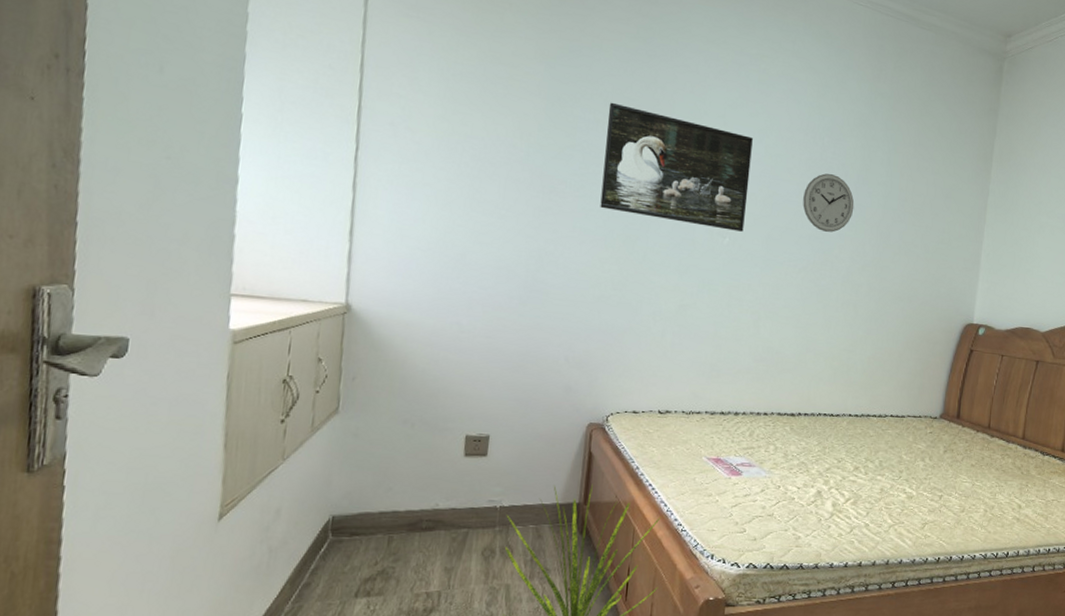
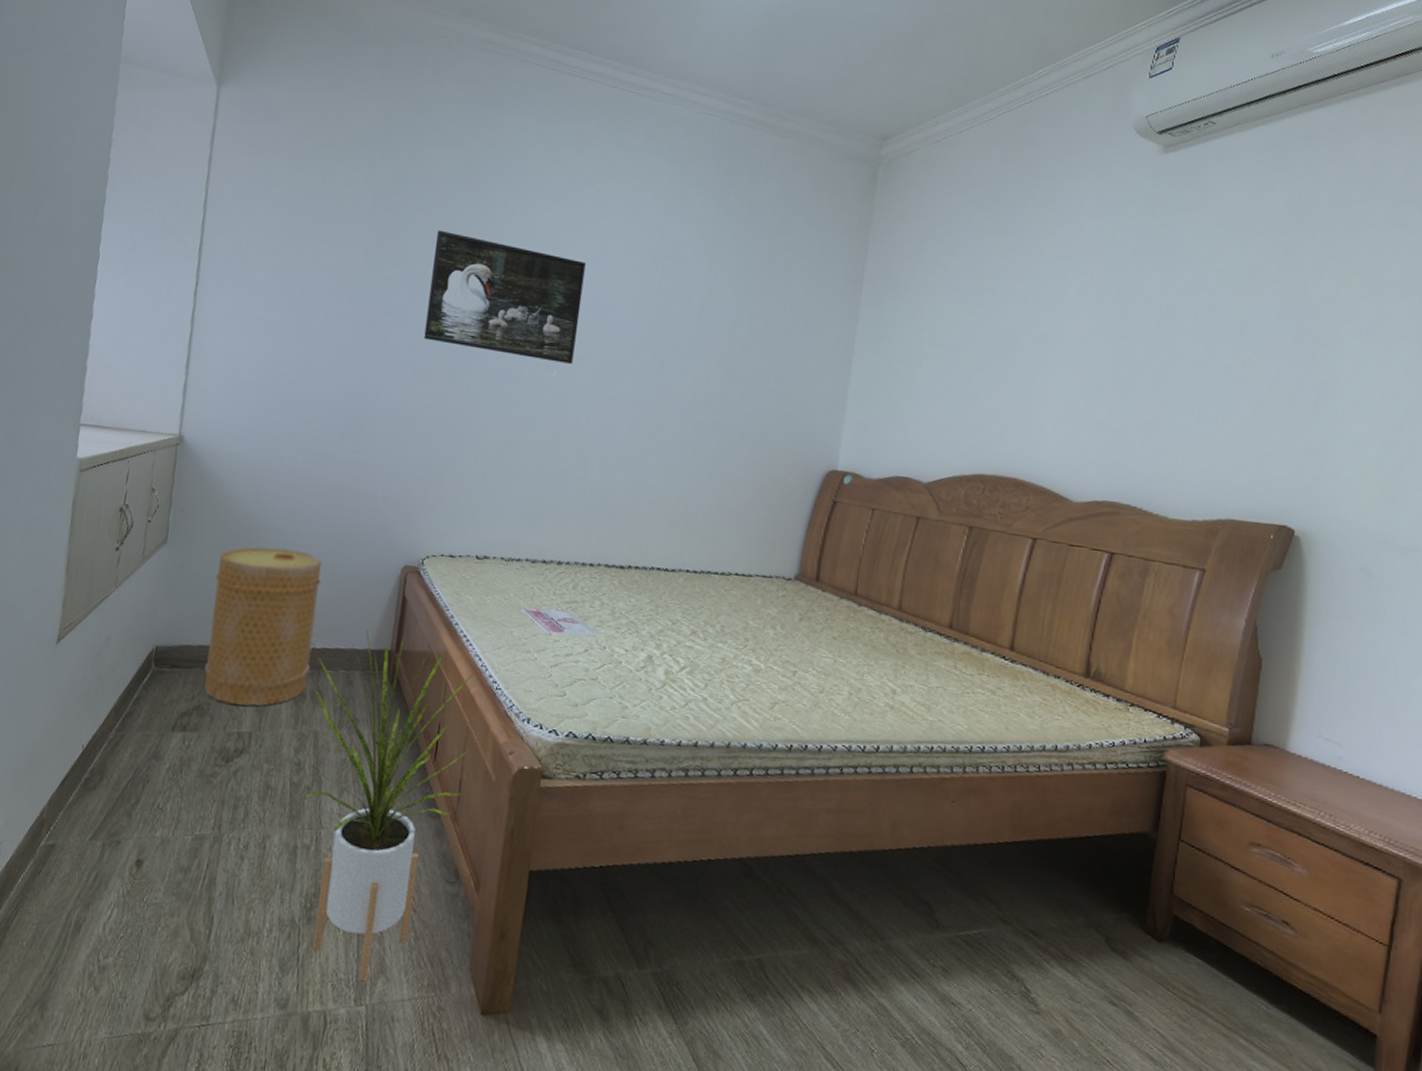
basket: none [387,412,506,566] -> present [203,547,322,706]
wall clock: present [803,173,854,233] -> none [639,300,698,365]

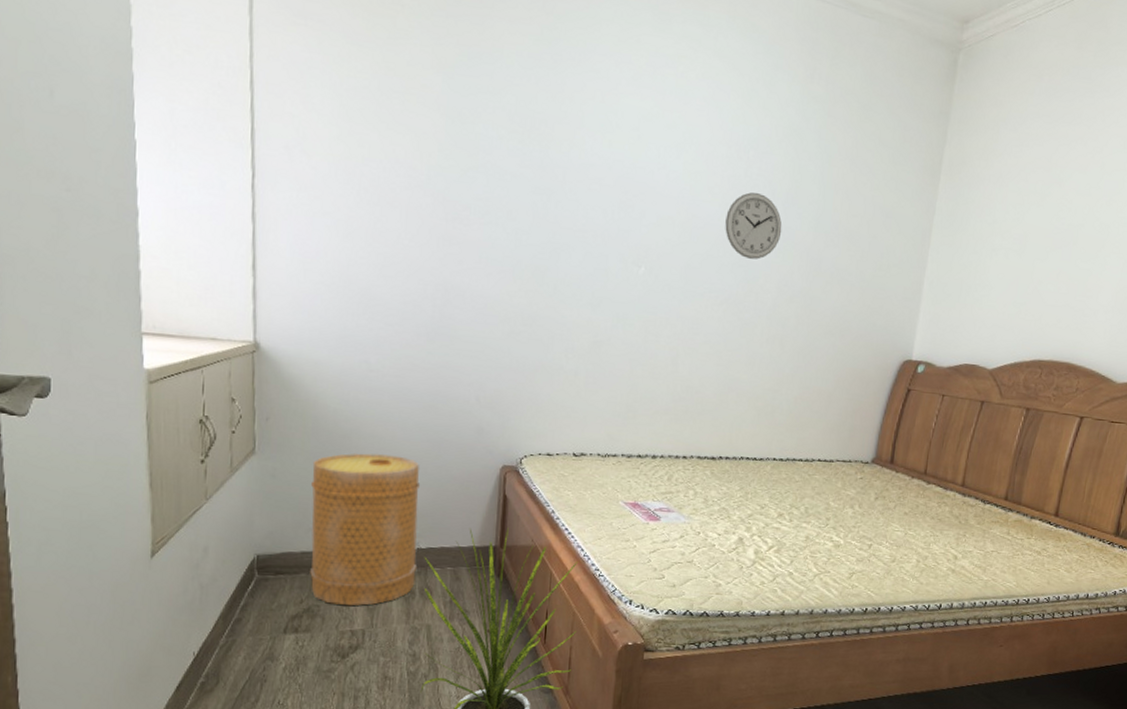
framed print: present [424,230,586,364] -> none [507,116,670,260]
wall clock: none [639,300,698,365] -> present [725,192,782,260]

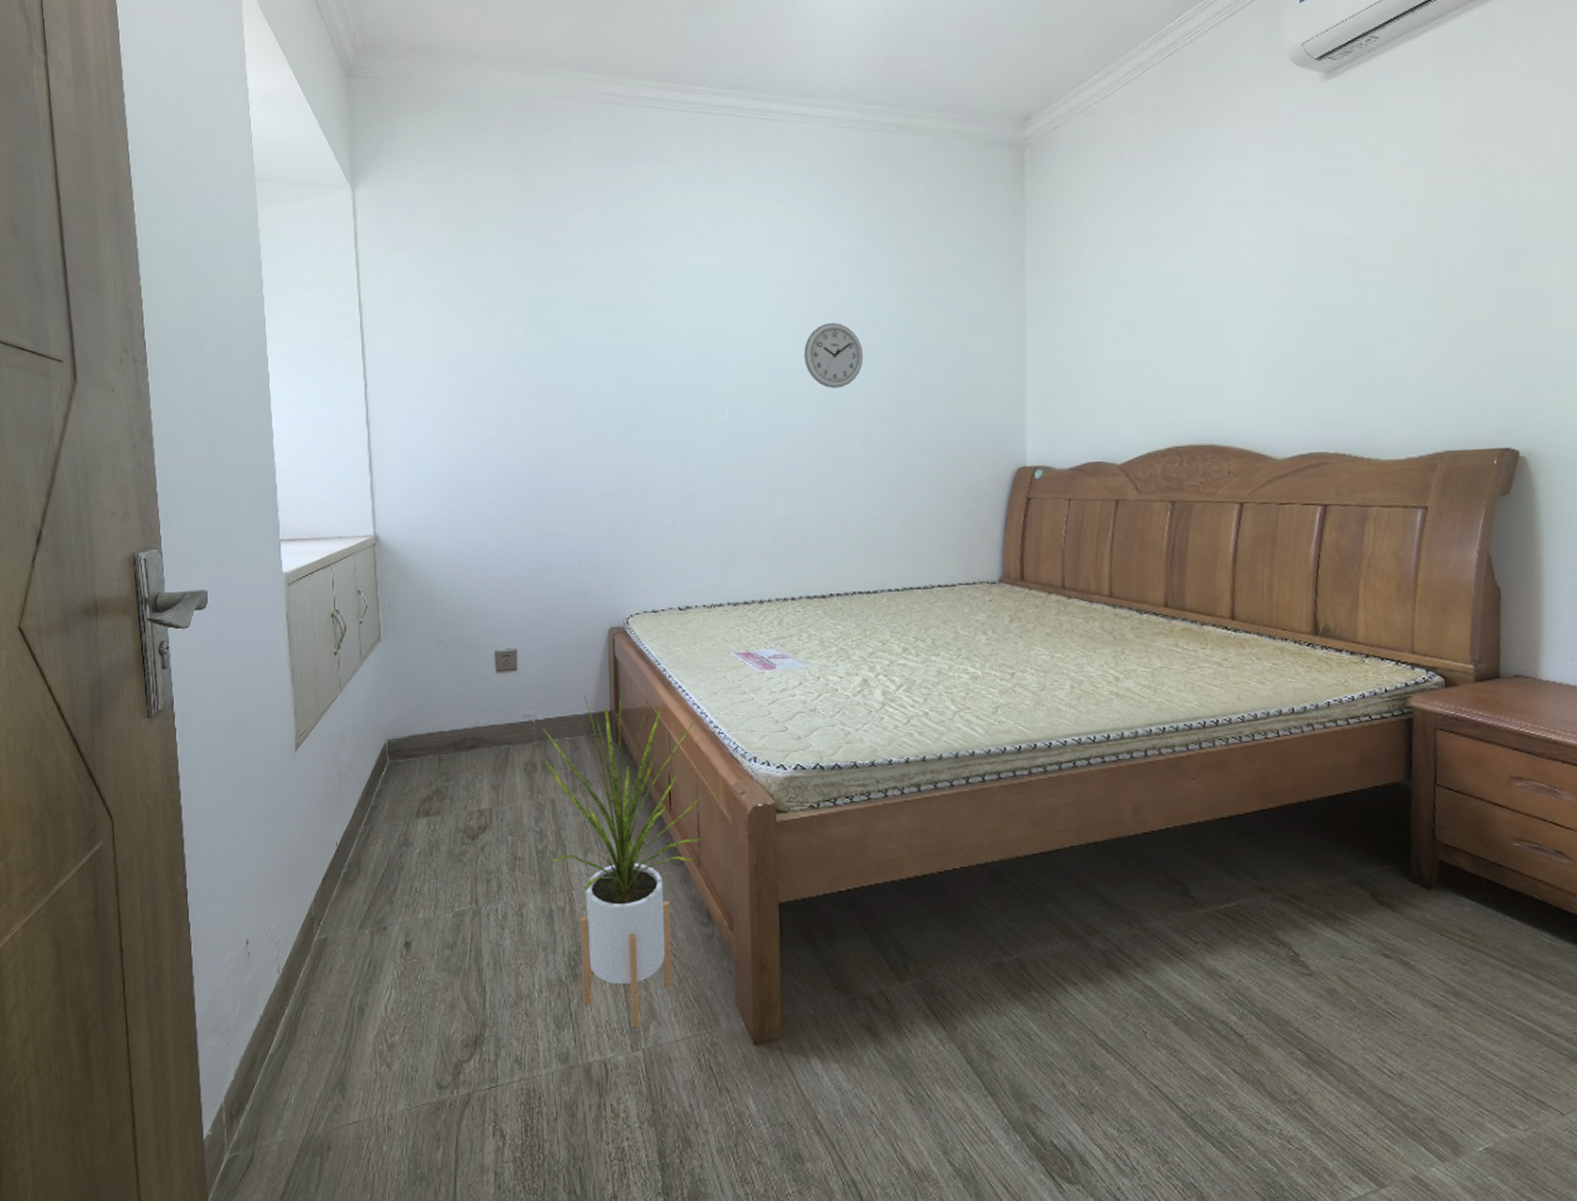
basket: present [310,453,420,606] -> none [432,629,537,784]

